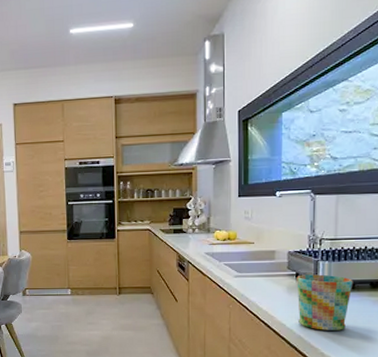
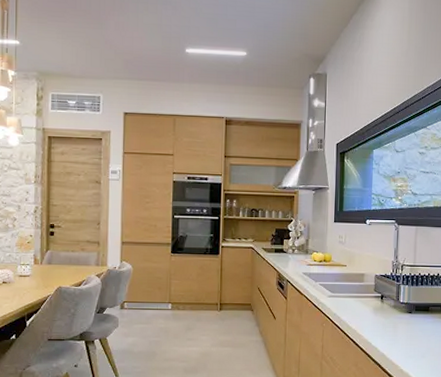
mug: present [297,274,354,330] -> none [381,297,428,349]

